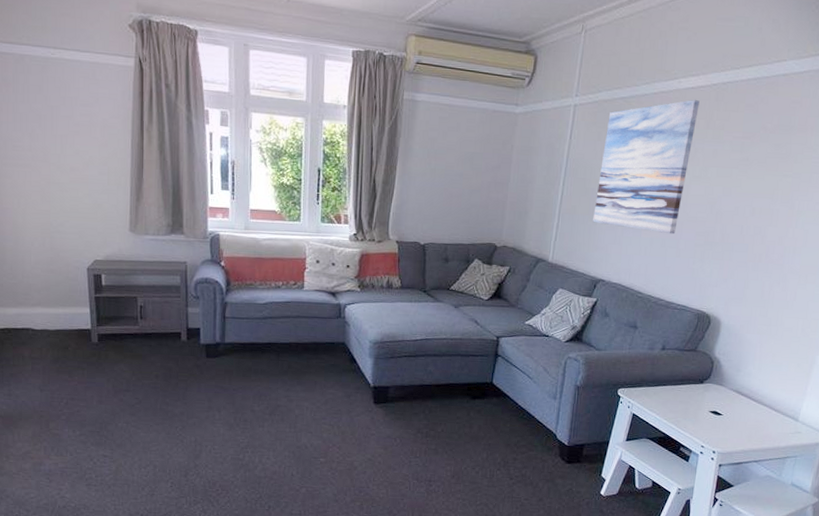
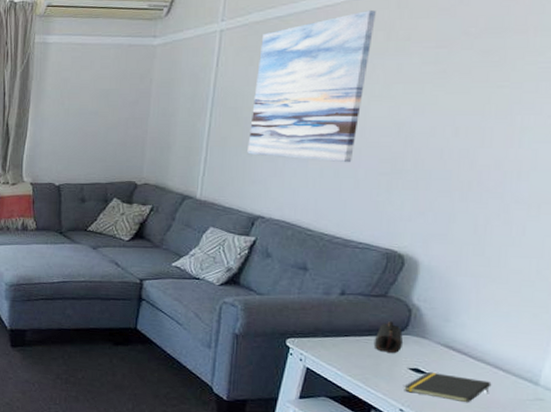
pencil case: none [685,371,707,400] -> present [374,320,403,354]
notepad: none [705,414,767,438] -> present [404,372,492,403]

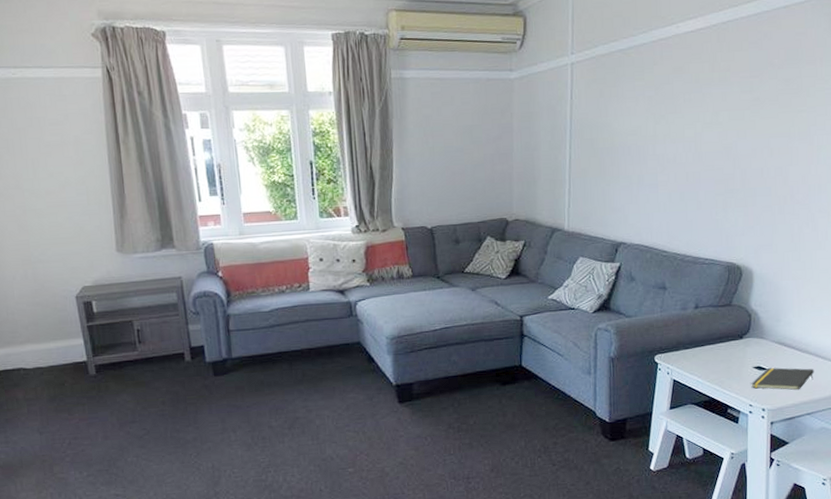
wall art: present [247,10,376,163] -> none [605,43,701,187]
pencil case: present [374,320,403,354] -> none [725,326,747,356]

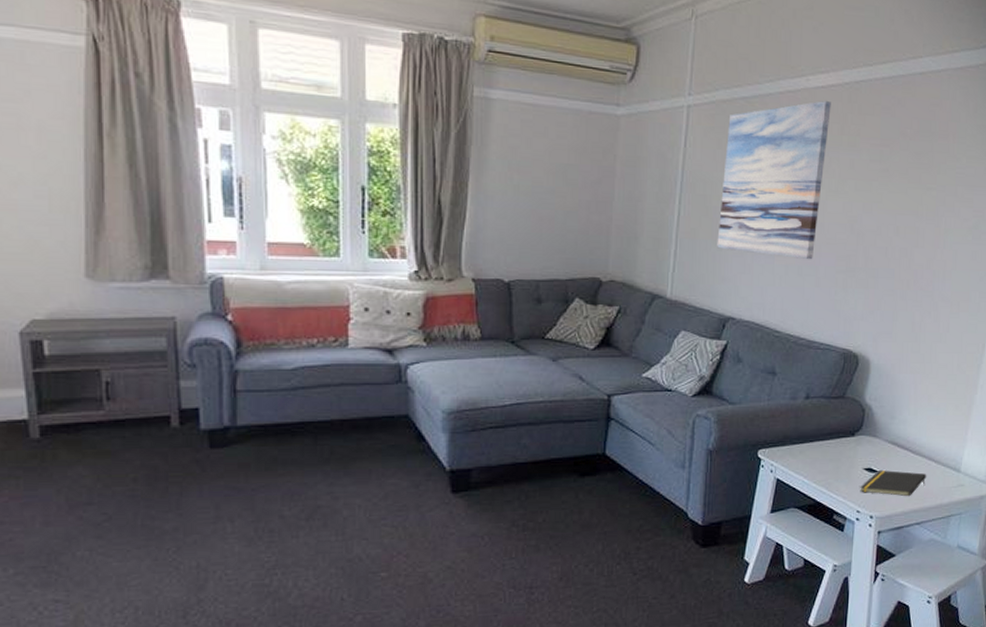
wall art: none [605,43,701,187] -> present [717,101,831,260]

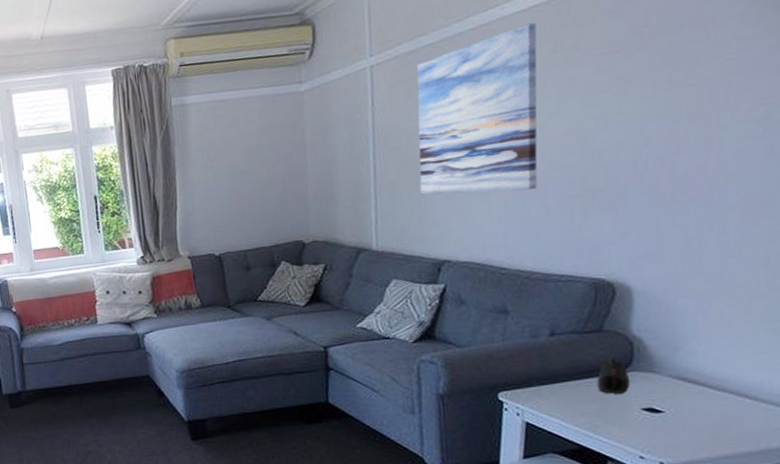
pencil case: none [834,422,858,456] -> present [597,357,630,395]
notepad: present [860,470,927,497] -> none [640,410,740,440]

